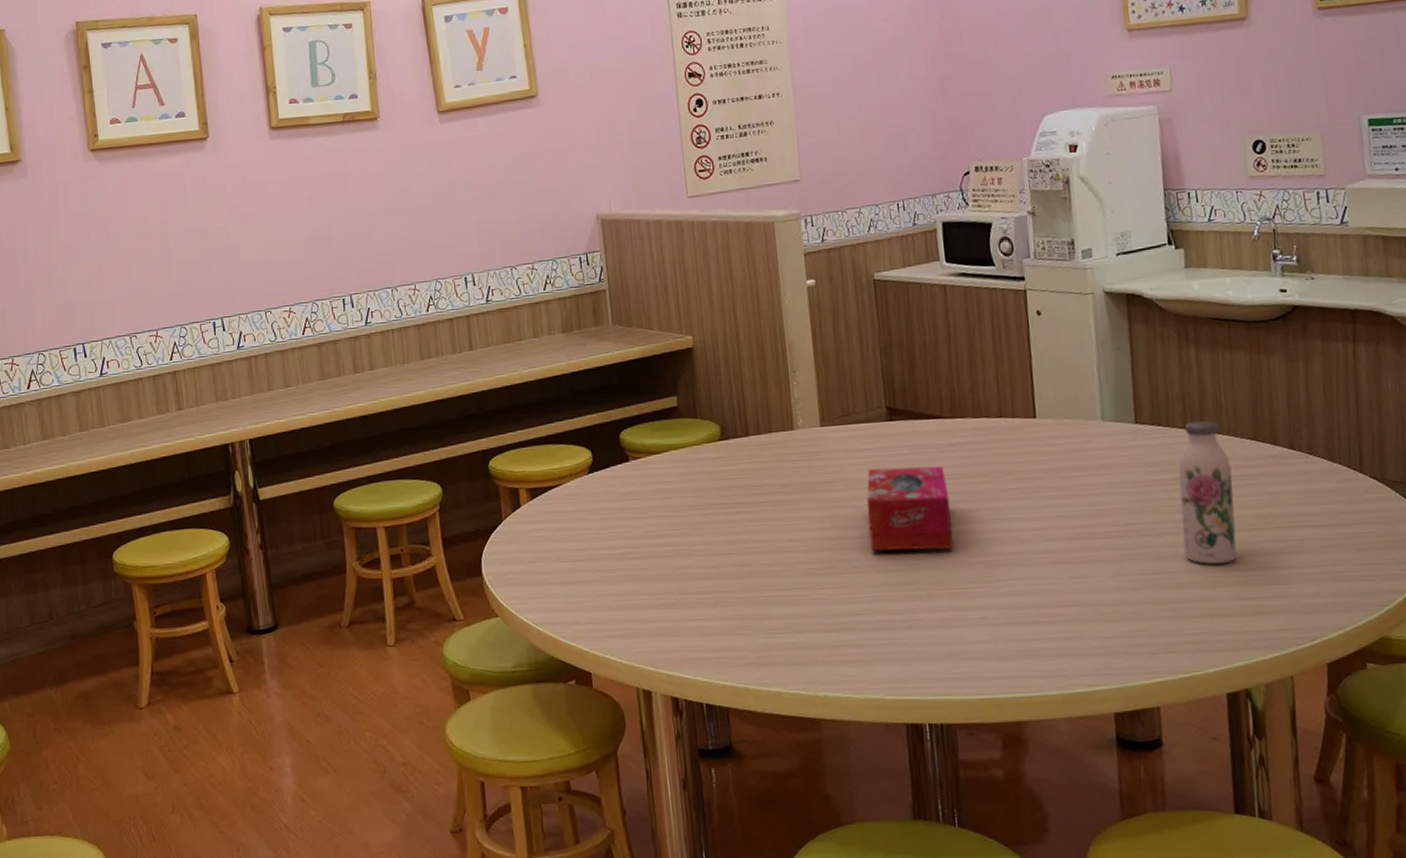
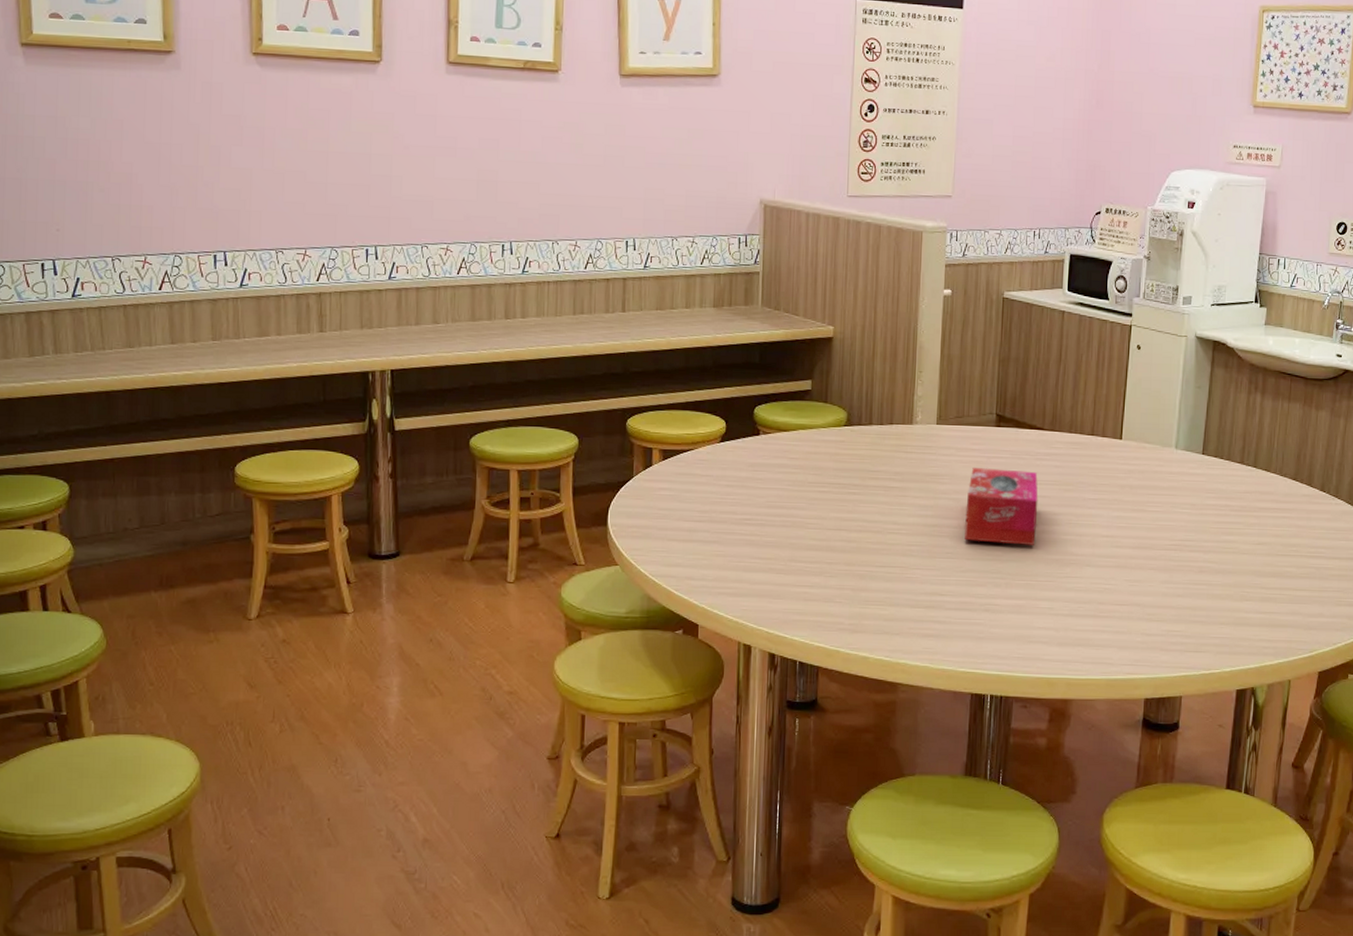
water bottle: present [1178,420,1237,565] -> none [1222,458,1272,582]

